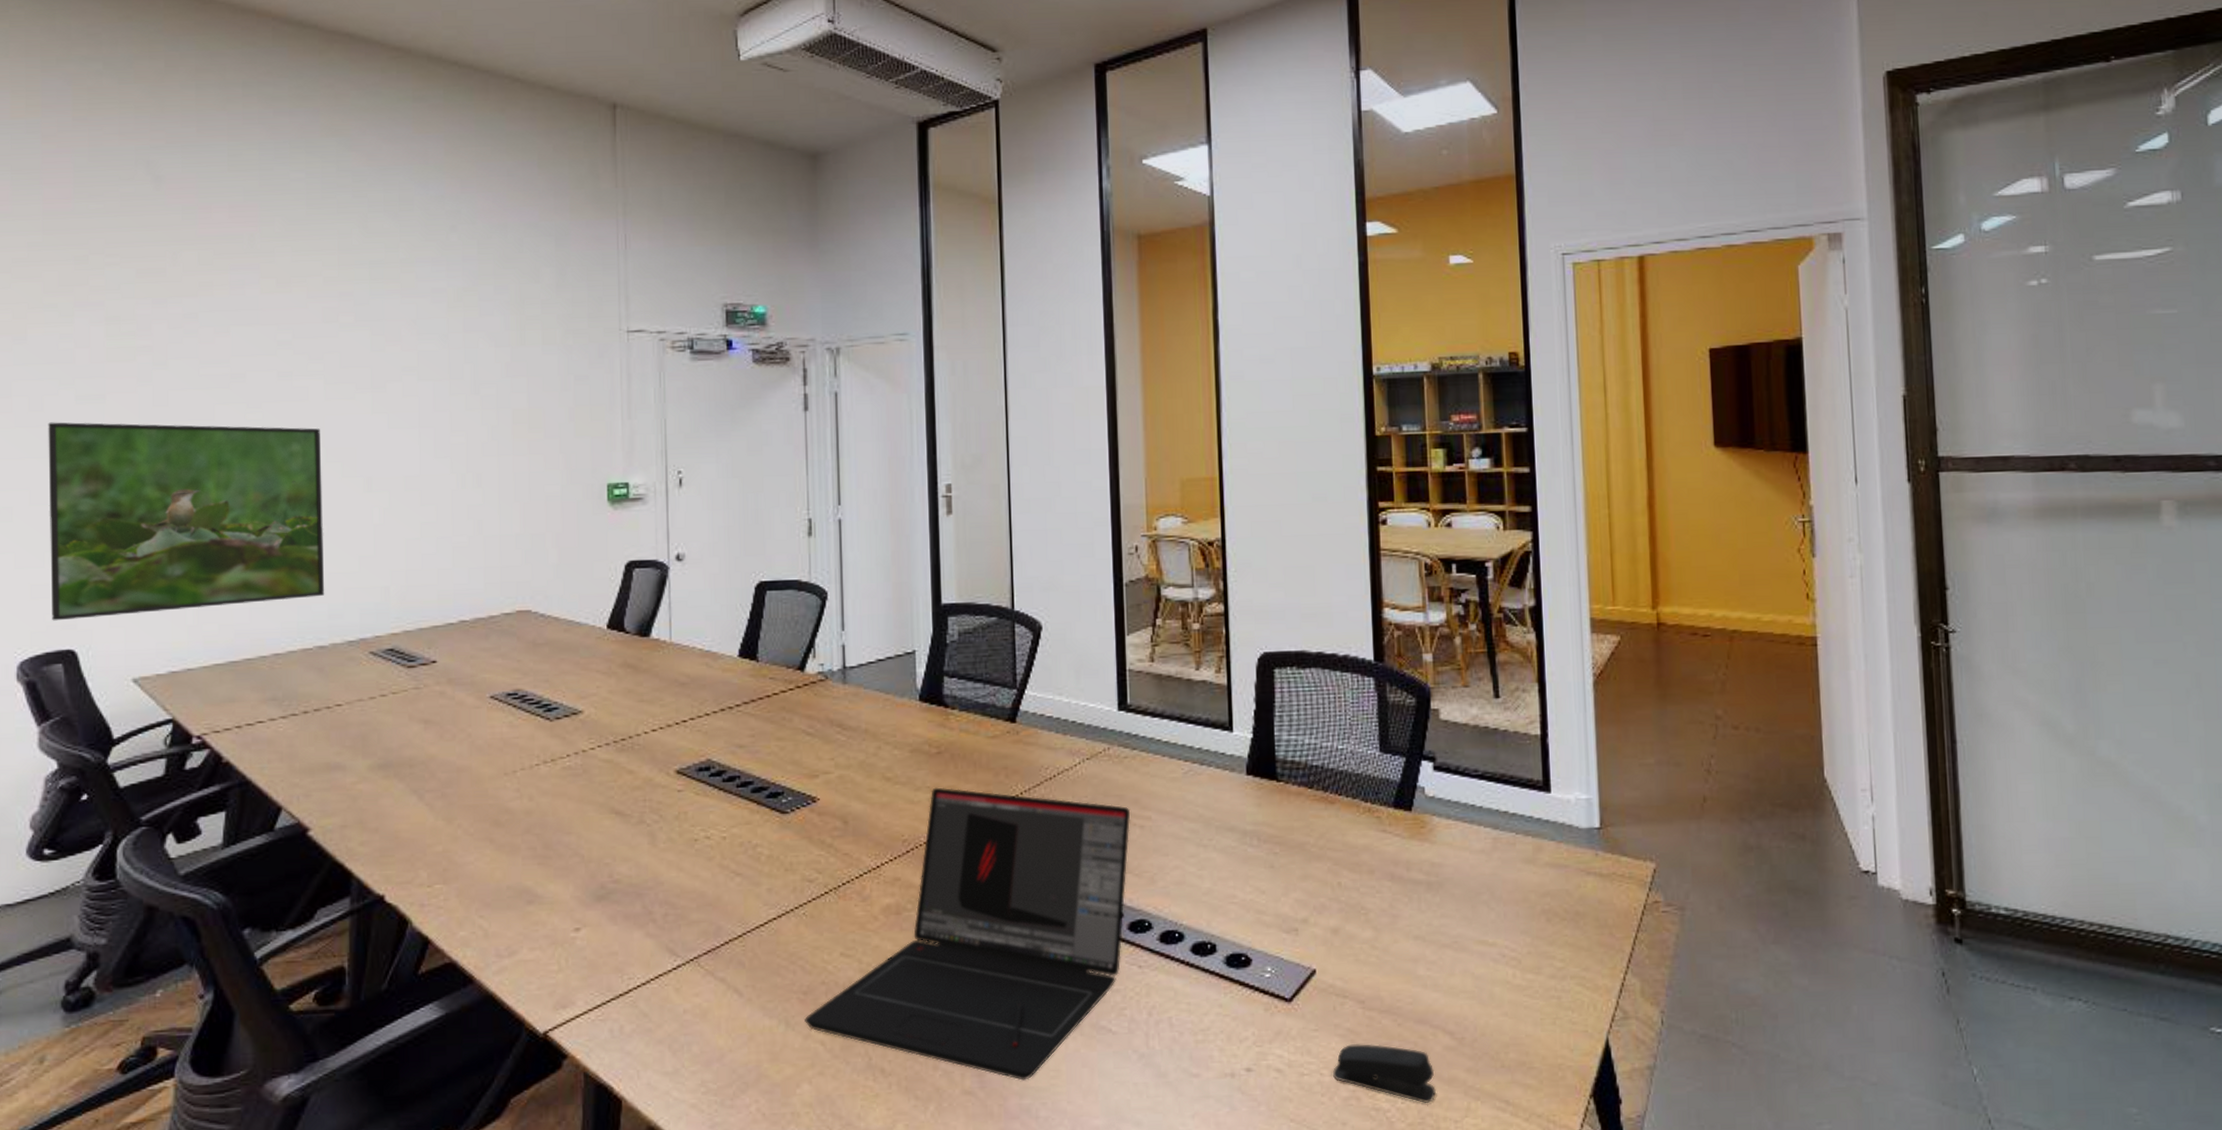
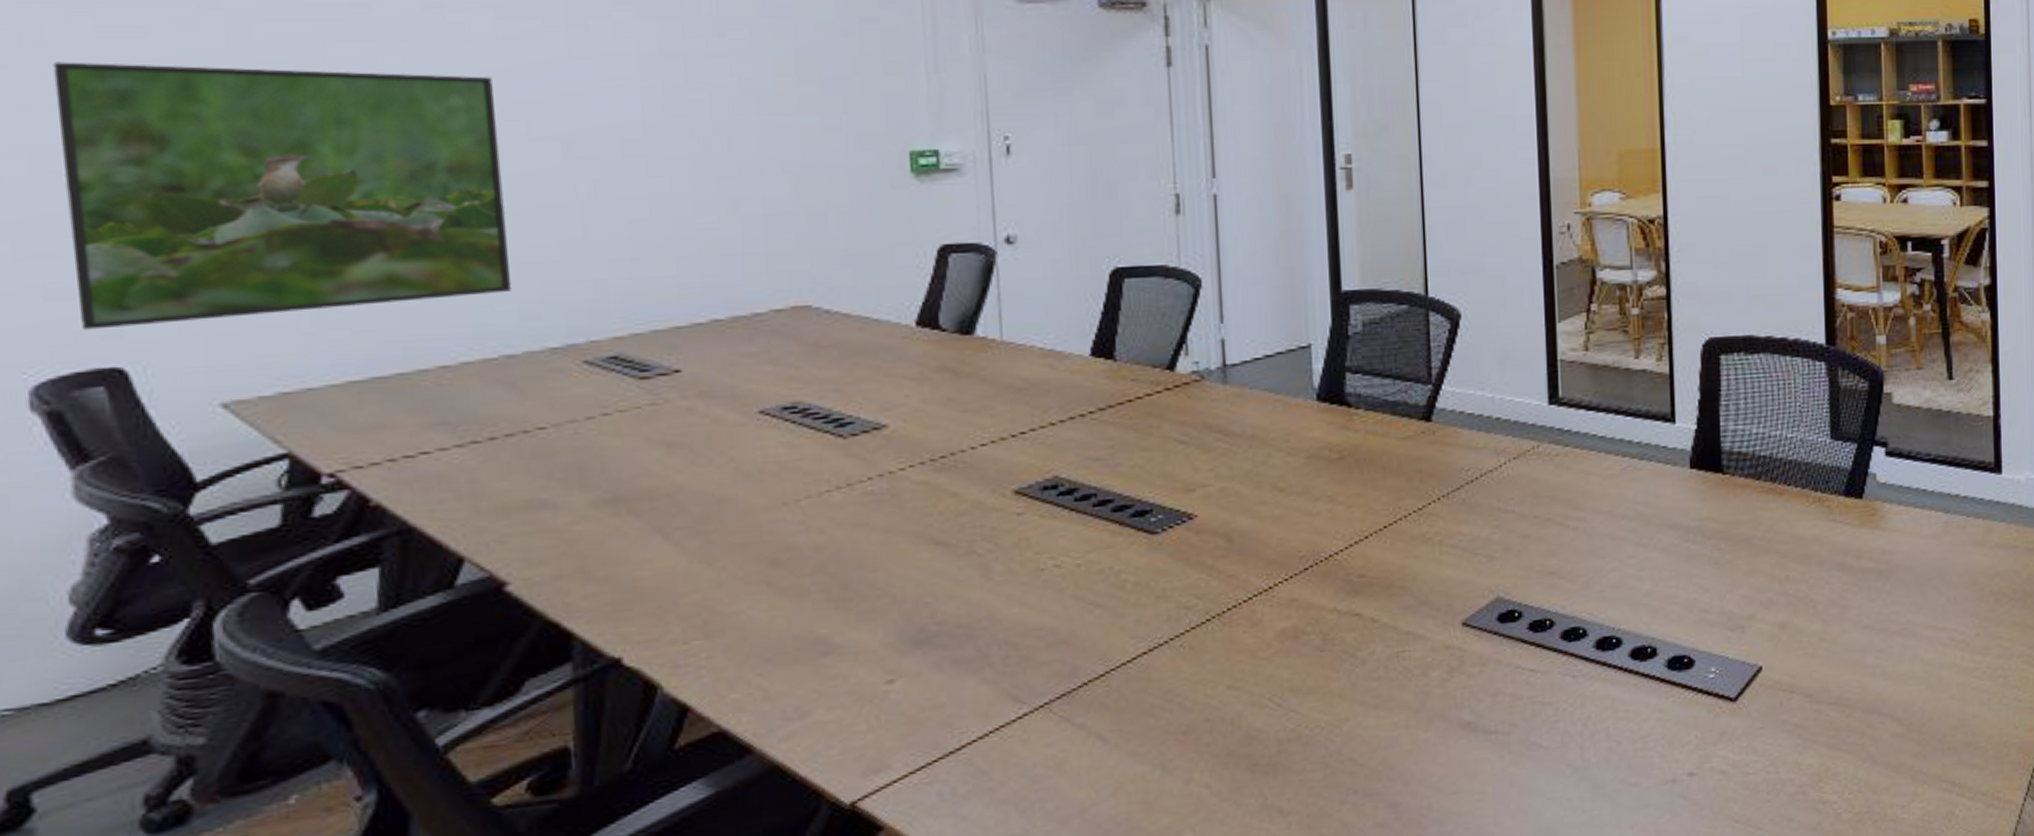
laptop: present [805,787,1131,1081] -> none [1185,496,1563,807]
stapler: present [1333,1044,1436,1103] -> none [1779,737,1883,792]

